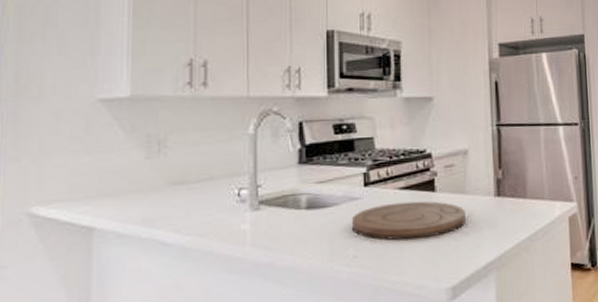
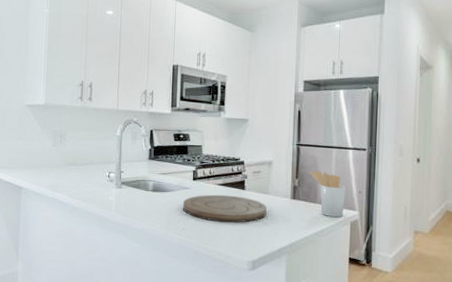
utensil holder: none [515,156,560,214] -> present [309,170,346,218]

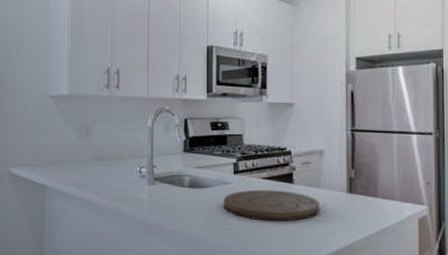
utensil holder: present [309,170,346,218] -> none [367,159,411,214]

